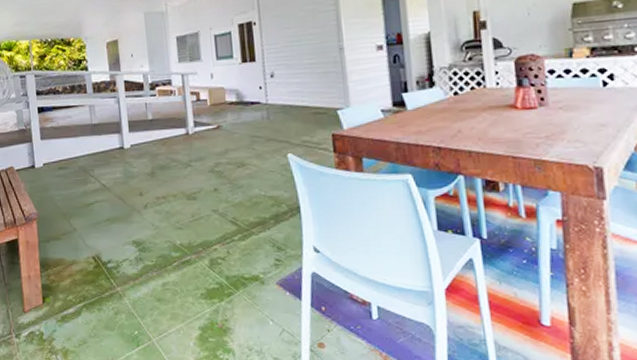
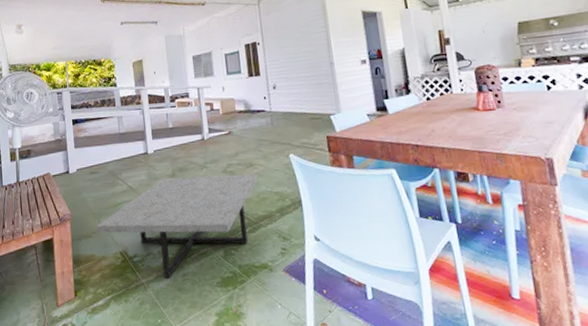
coffee table: none [66,175,251,287] -> present [96,174,258,279]

